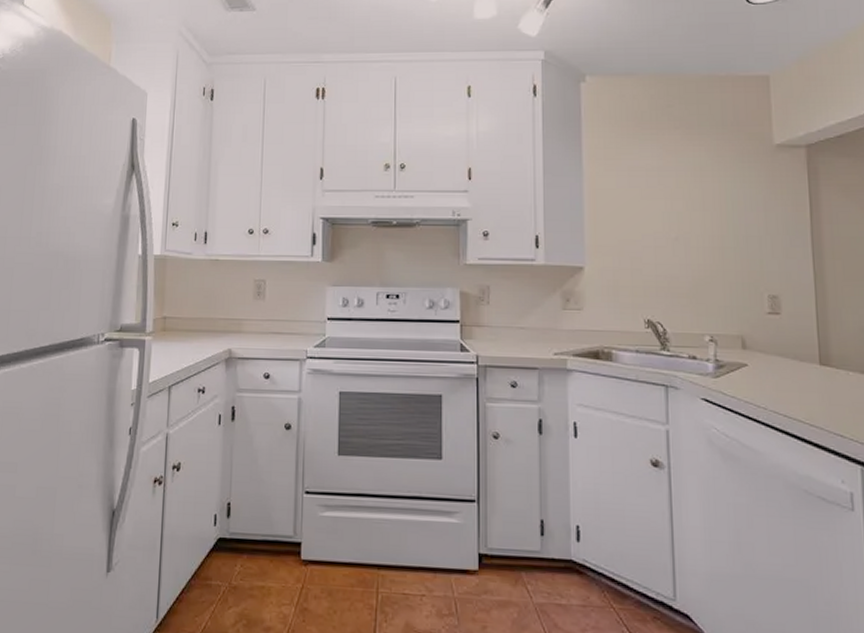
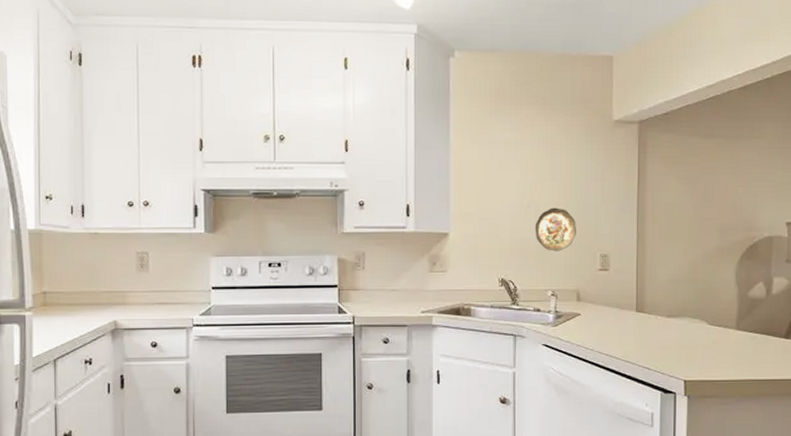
decorative plate: none [685,240,738,290] -> present [535,207,577,251]

